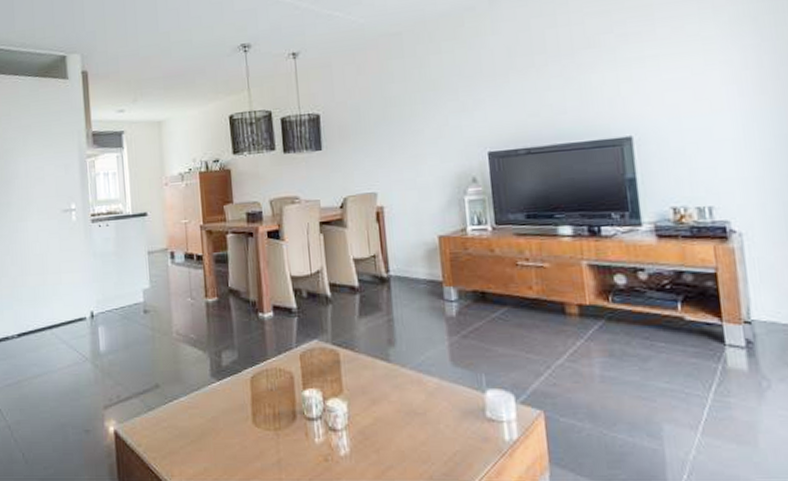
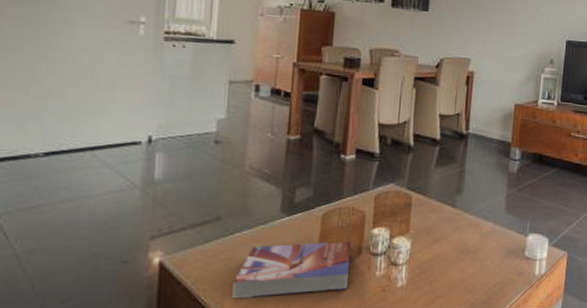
textbook: none [178,406,288,468] -> present [232,242,351,299]

